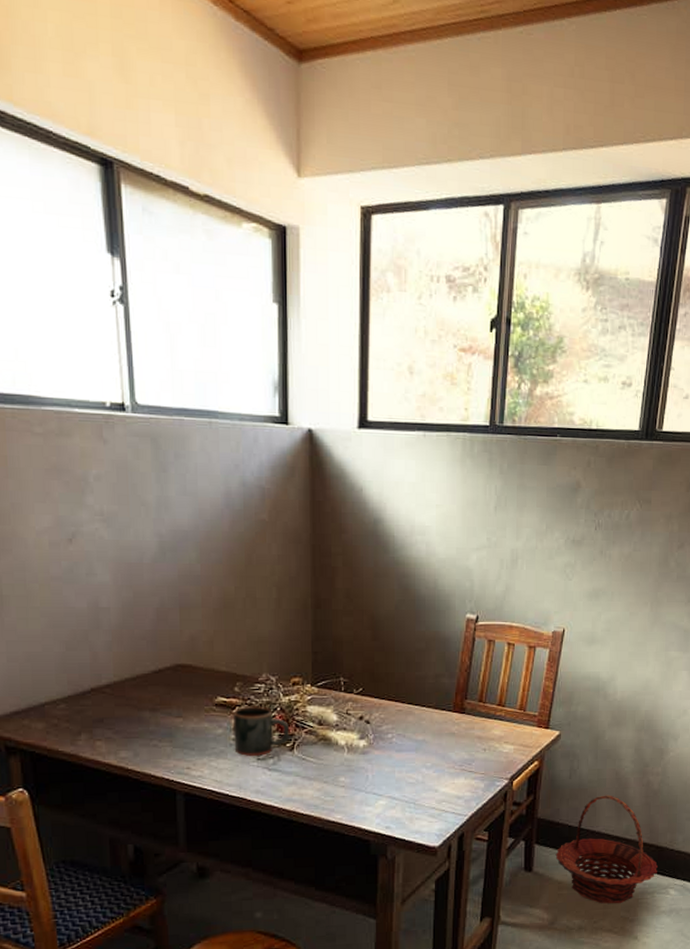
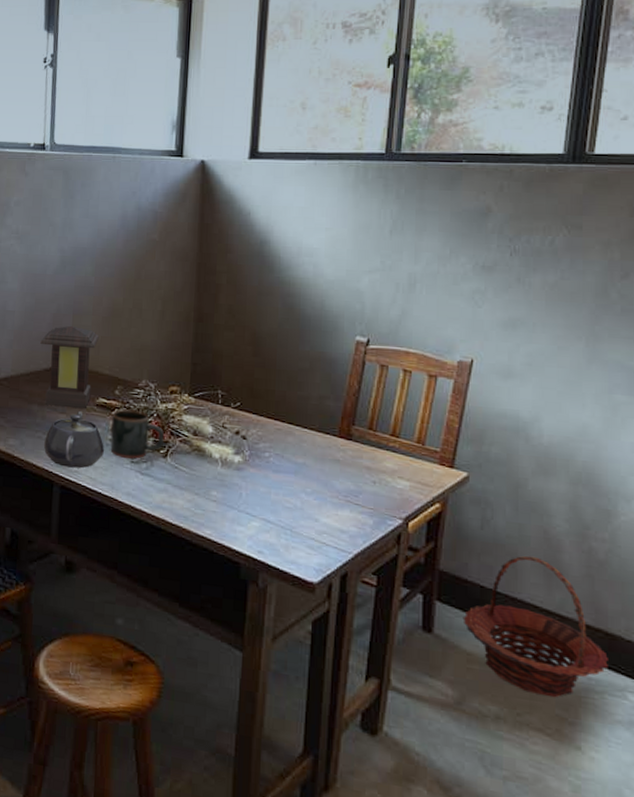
lantern: none [145,620,212,710] -> present [40,325,100,408]
teapot: none [160,713,228,773] -> present [43,411,104,469]

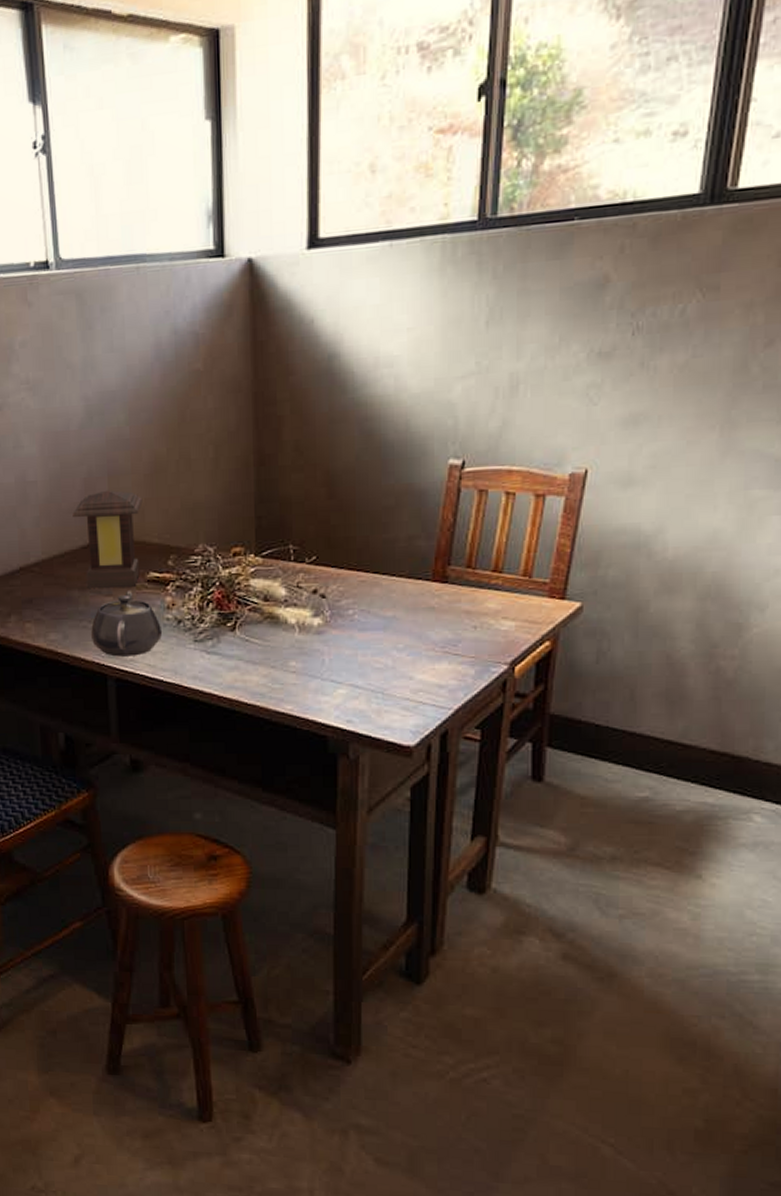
mug: present [110,409,164,459] -> none [166,581,230,637]
basket: present [462,556,610,698] -> none [576,685,735,830]

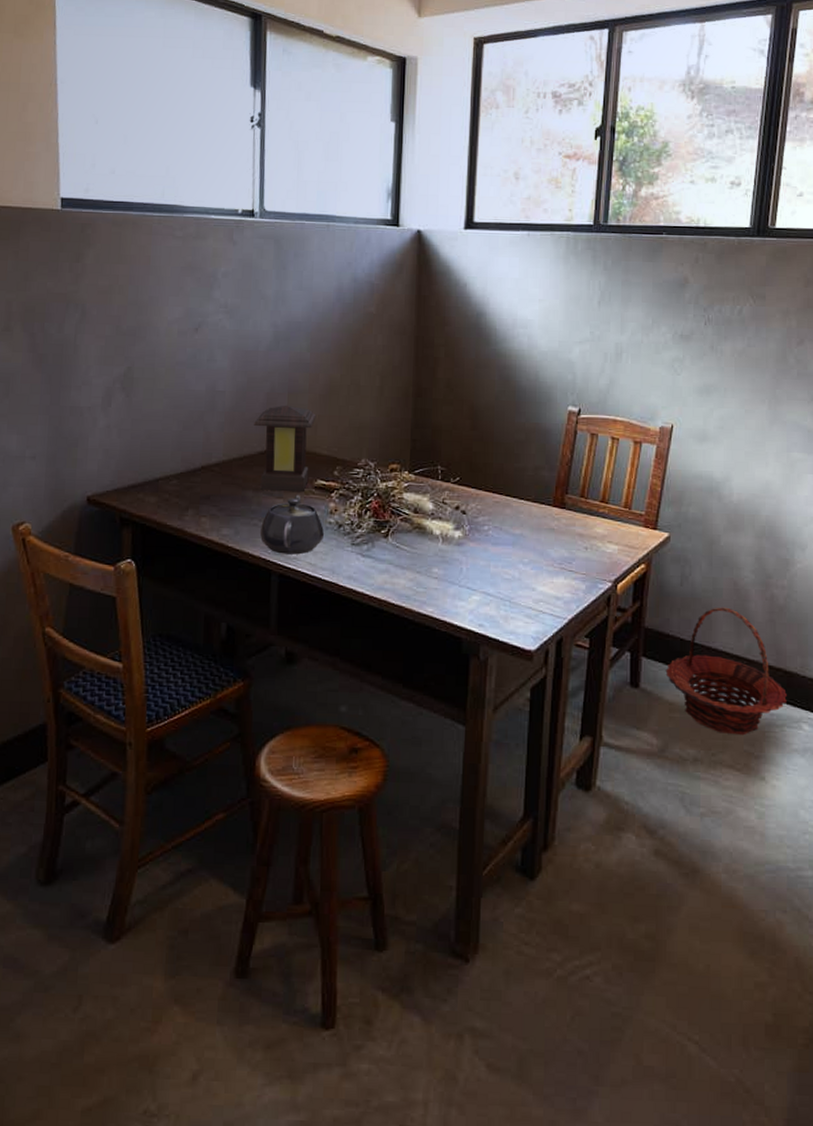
basket: none [576,685,735,830] -> present [665,607,788,736]

